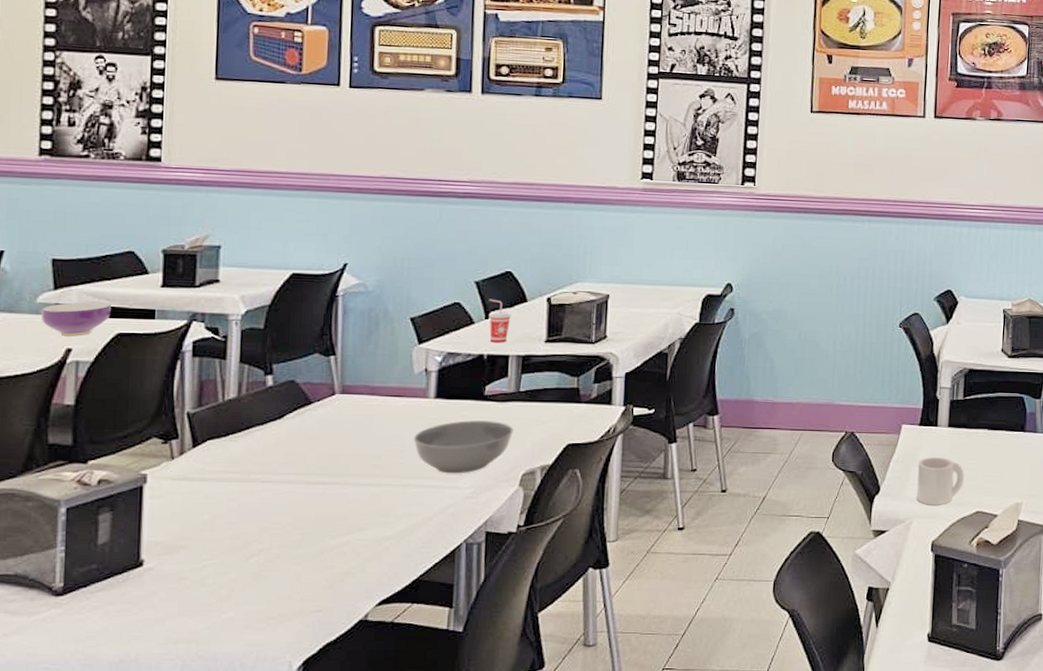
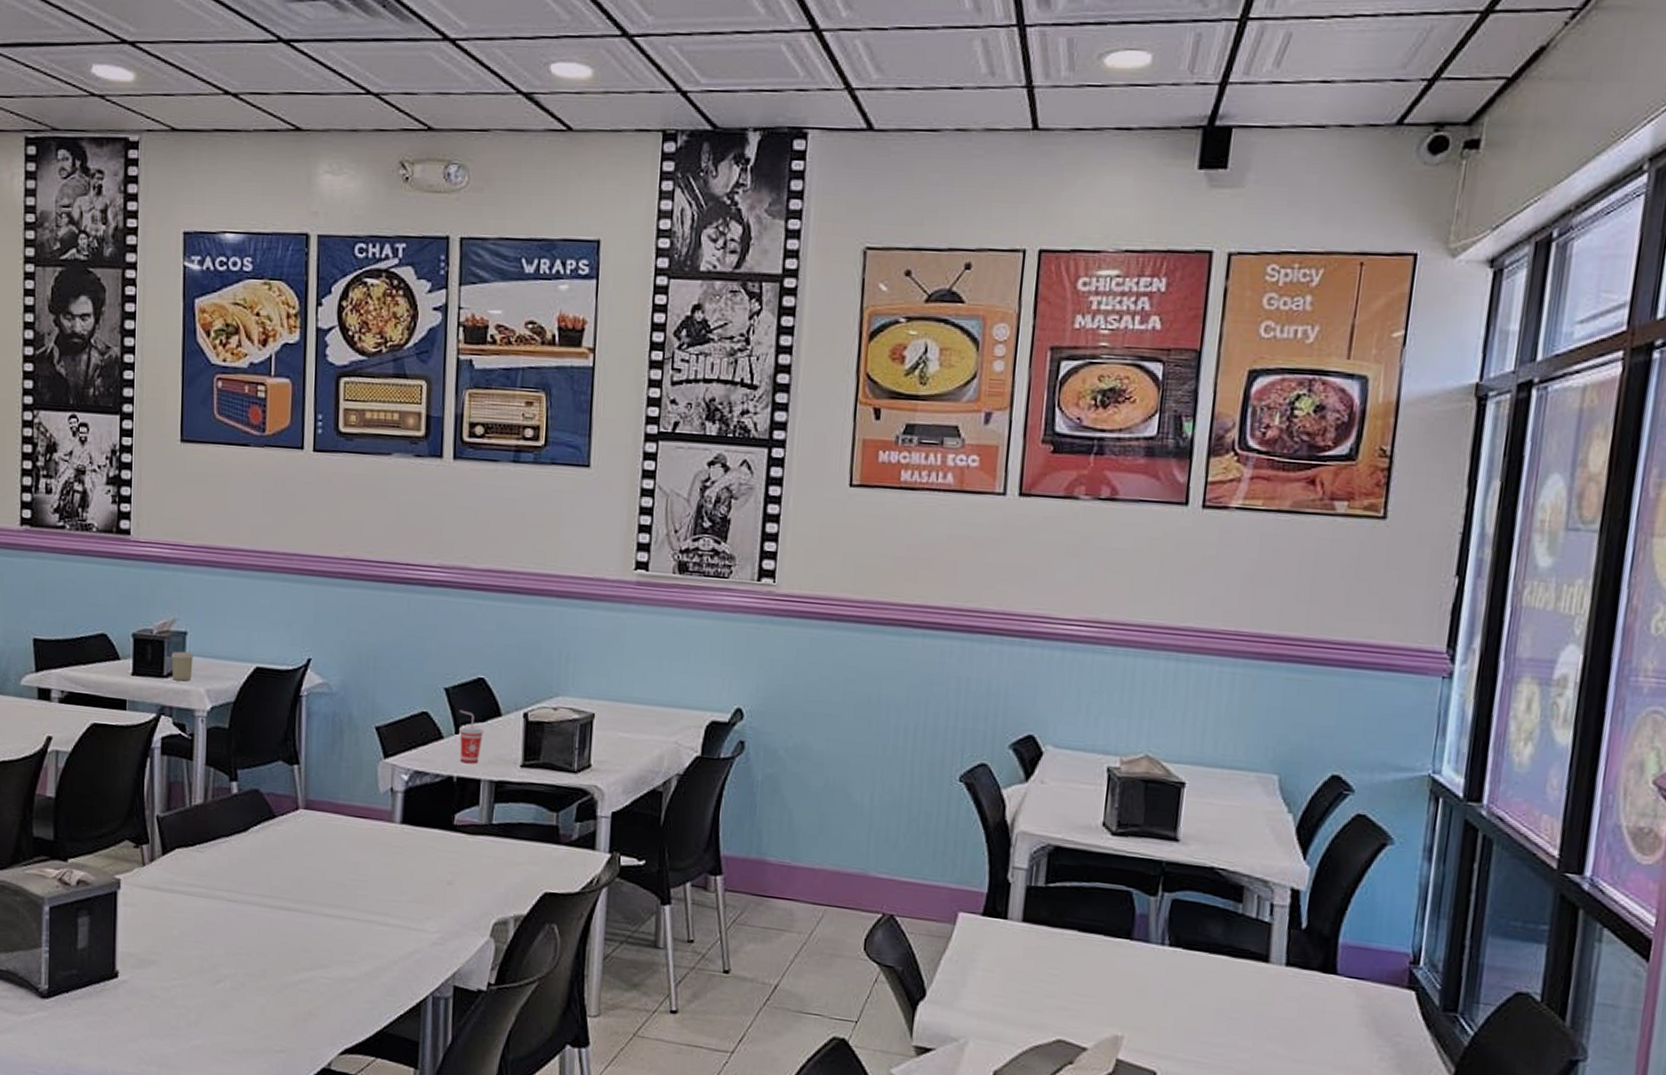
bowl: present [40,301,112,336] -> none [24,686,87,724]
cup: none [204,263,227,290] -> present [171,651,193,682]
bowl: present [413,420,513,474] -> none [378,852,485,915]
mug: present [916,457,964,505] -> none [975,959,1042,1026]

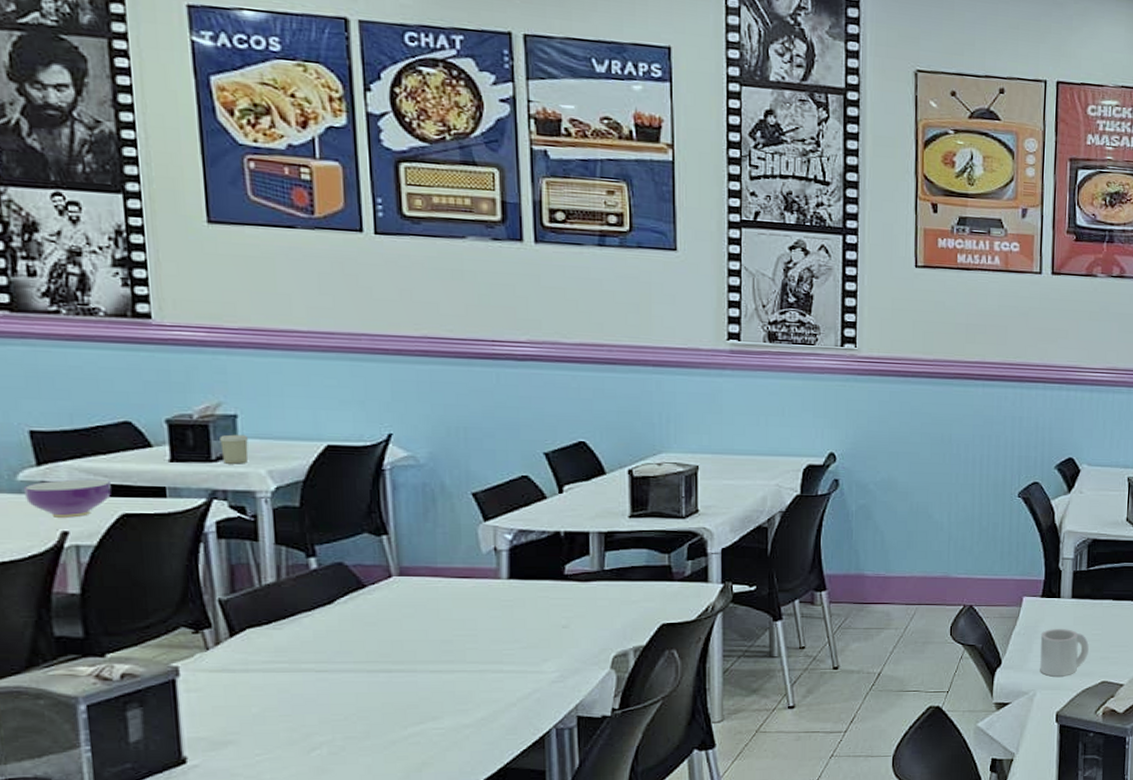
bowl: none [24,686,87,724] -> present [23,479,112,518]
beverage cup: present [459,710,484,764] -> none [561,471,589,519]
mug: none [975,959,1042,1026] -> present [1039,629,1089,677]

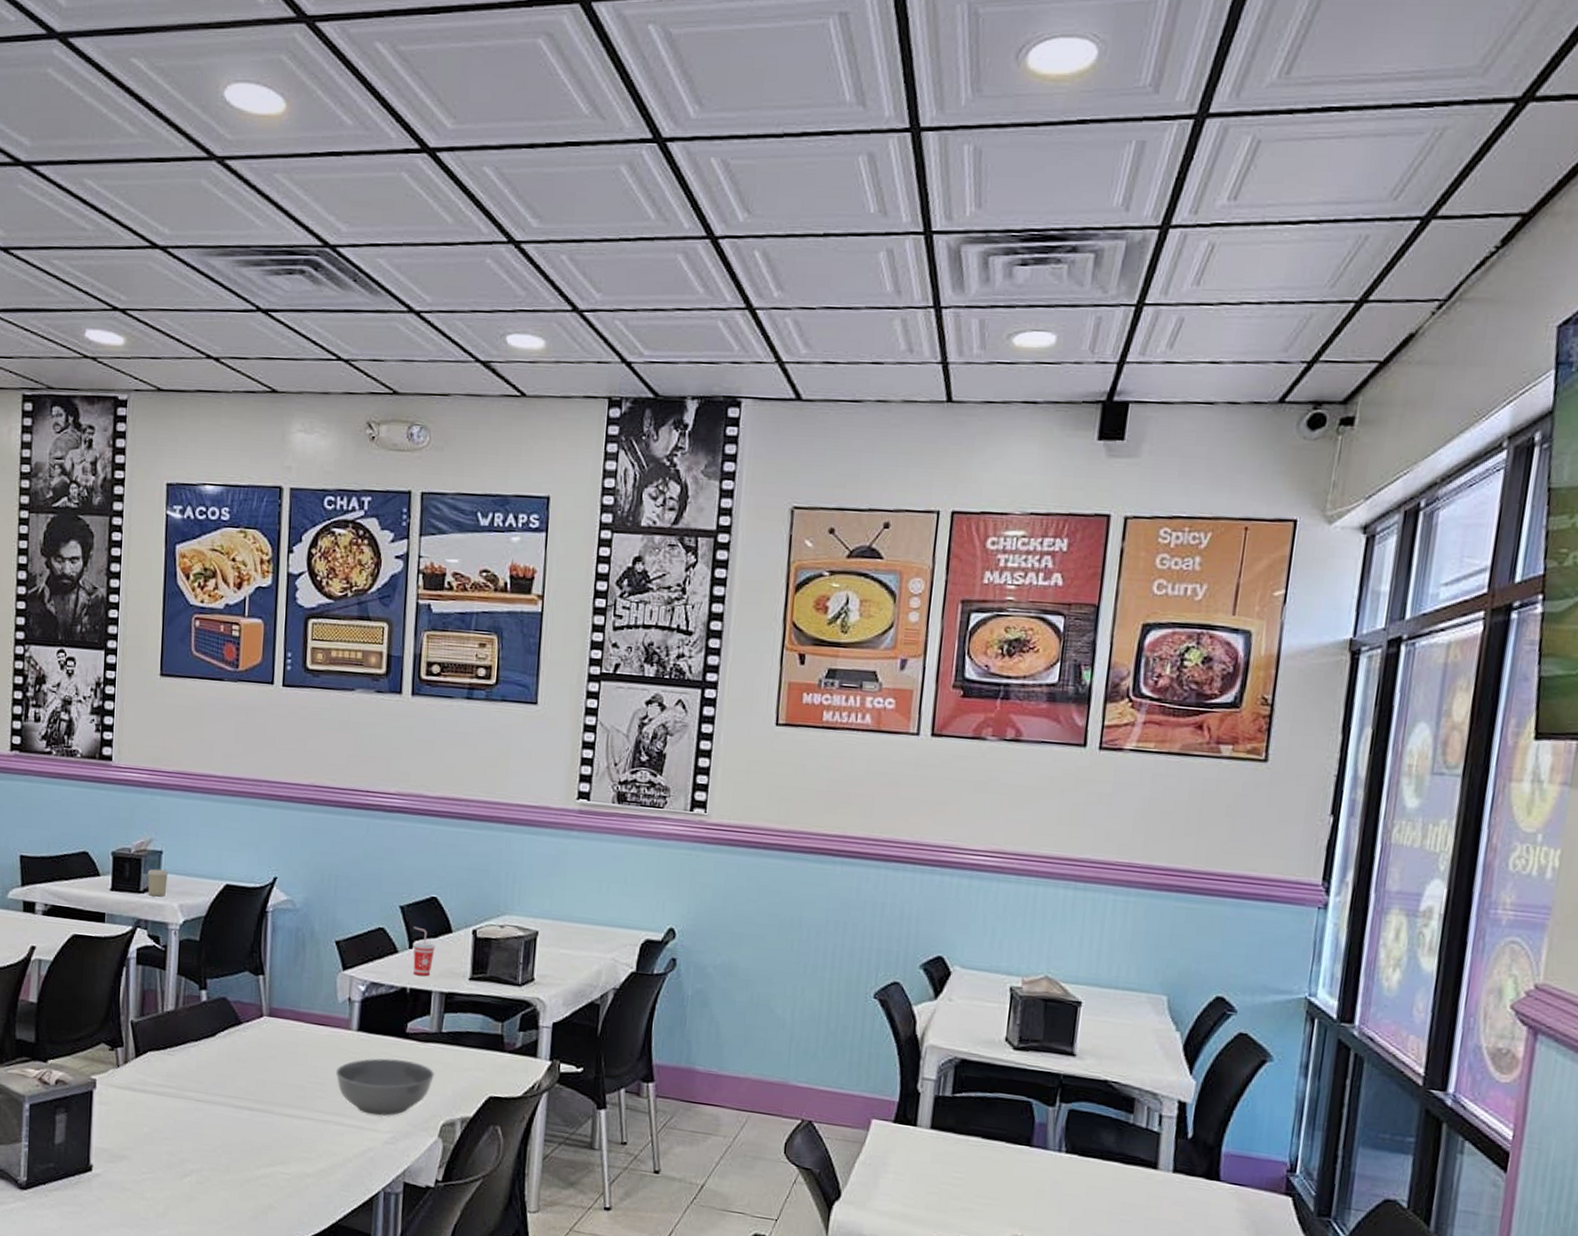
bowl: present [23,479,112,518] -> none [10,900,69,935]
bowl: none [486,602,600,658] -> present [335,1058,434,1116]
beverage cup: none [561,471,589,519] -> present [413,926,436,977]
mug: present [1039,629,1089,677] -> none [886,1163,948,1225]

